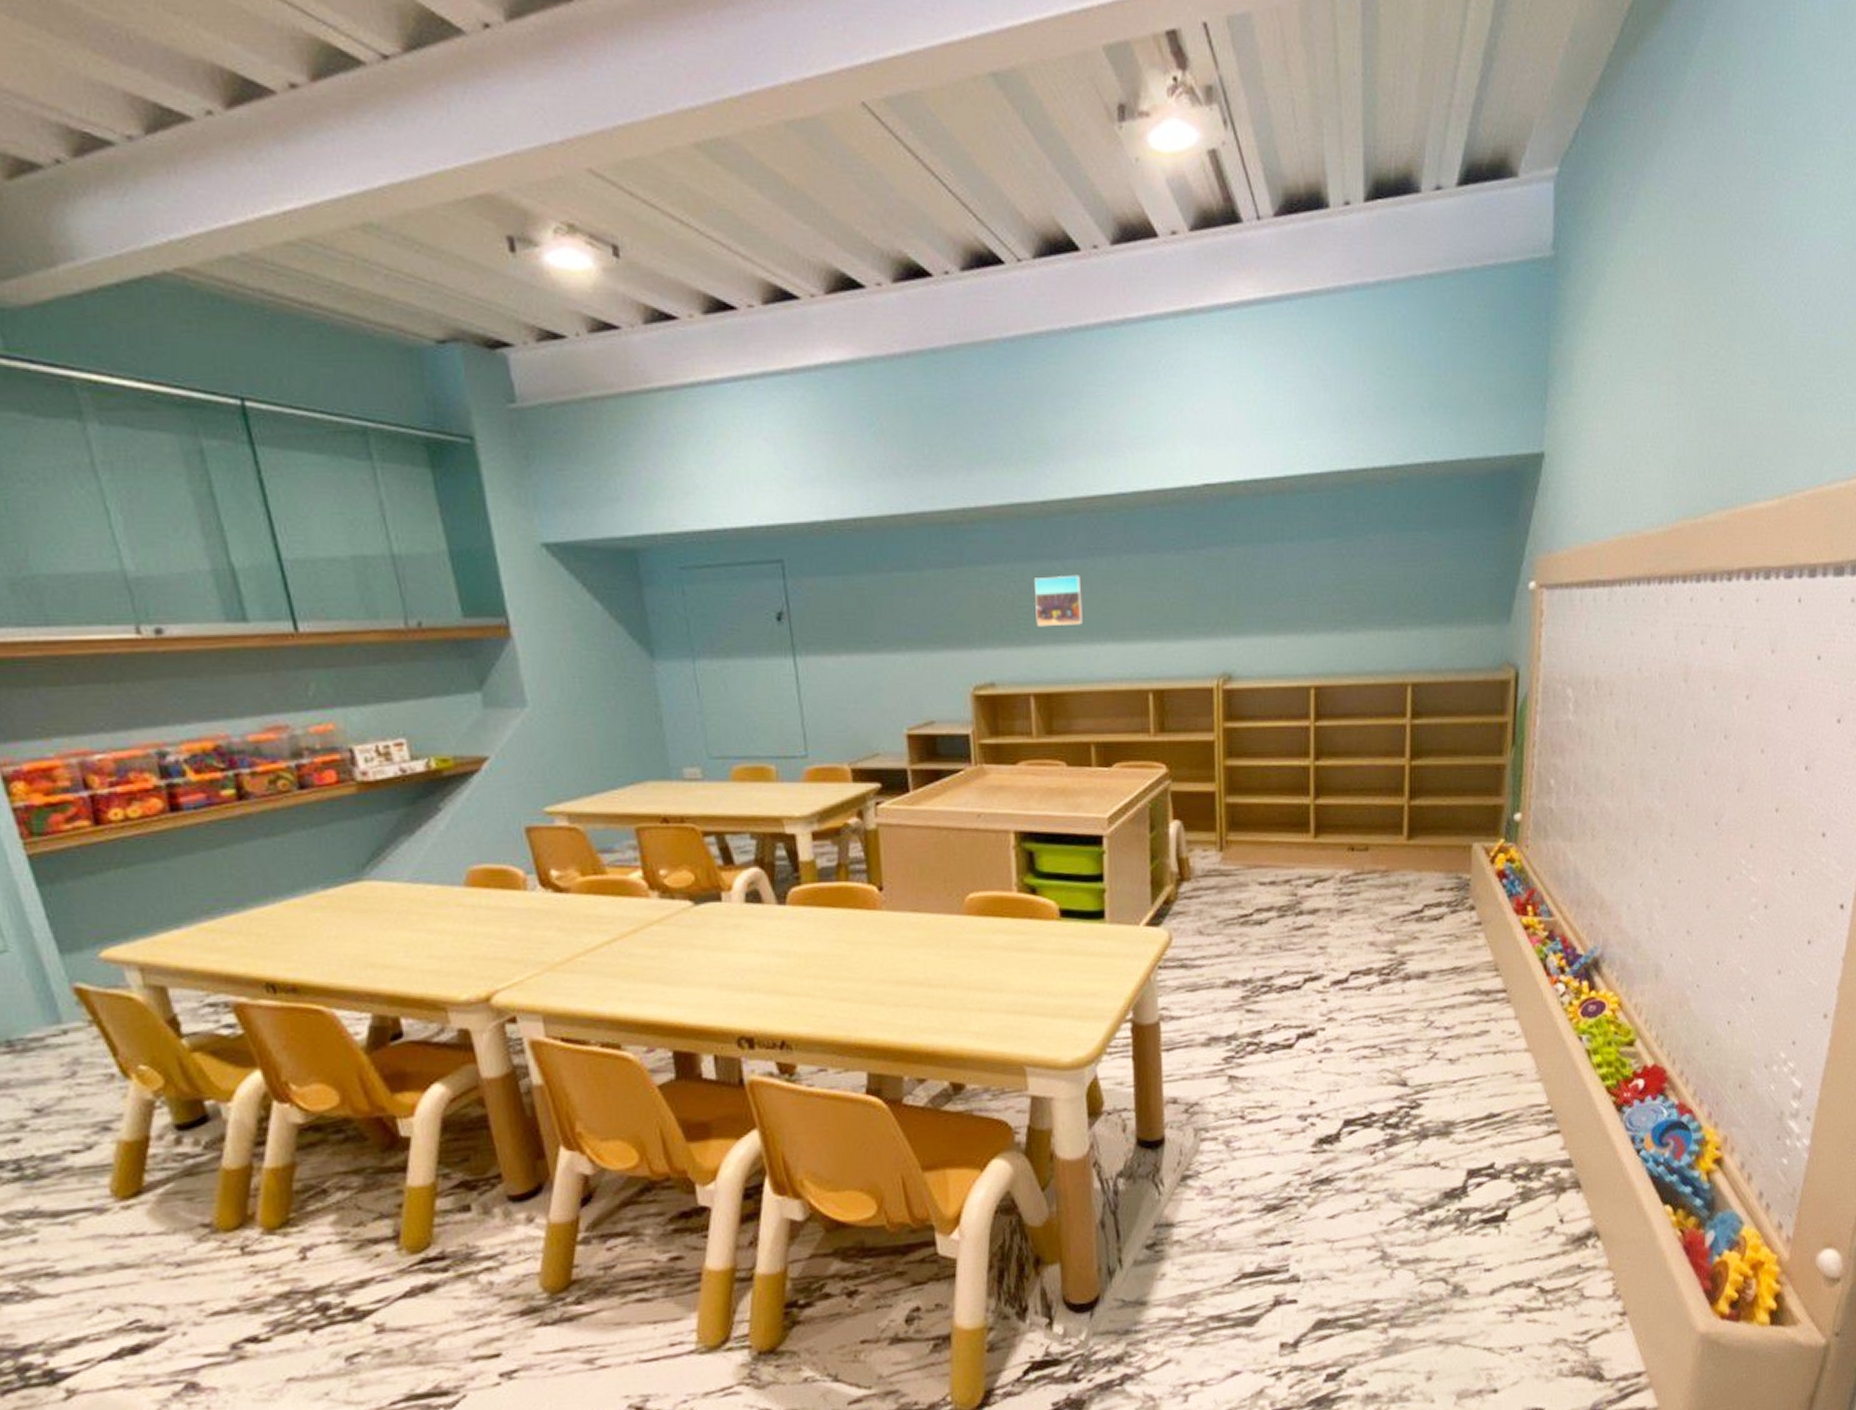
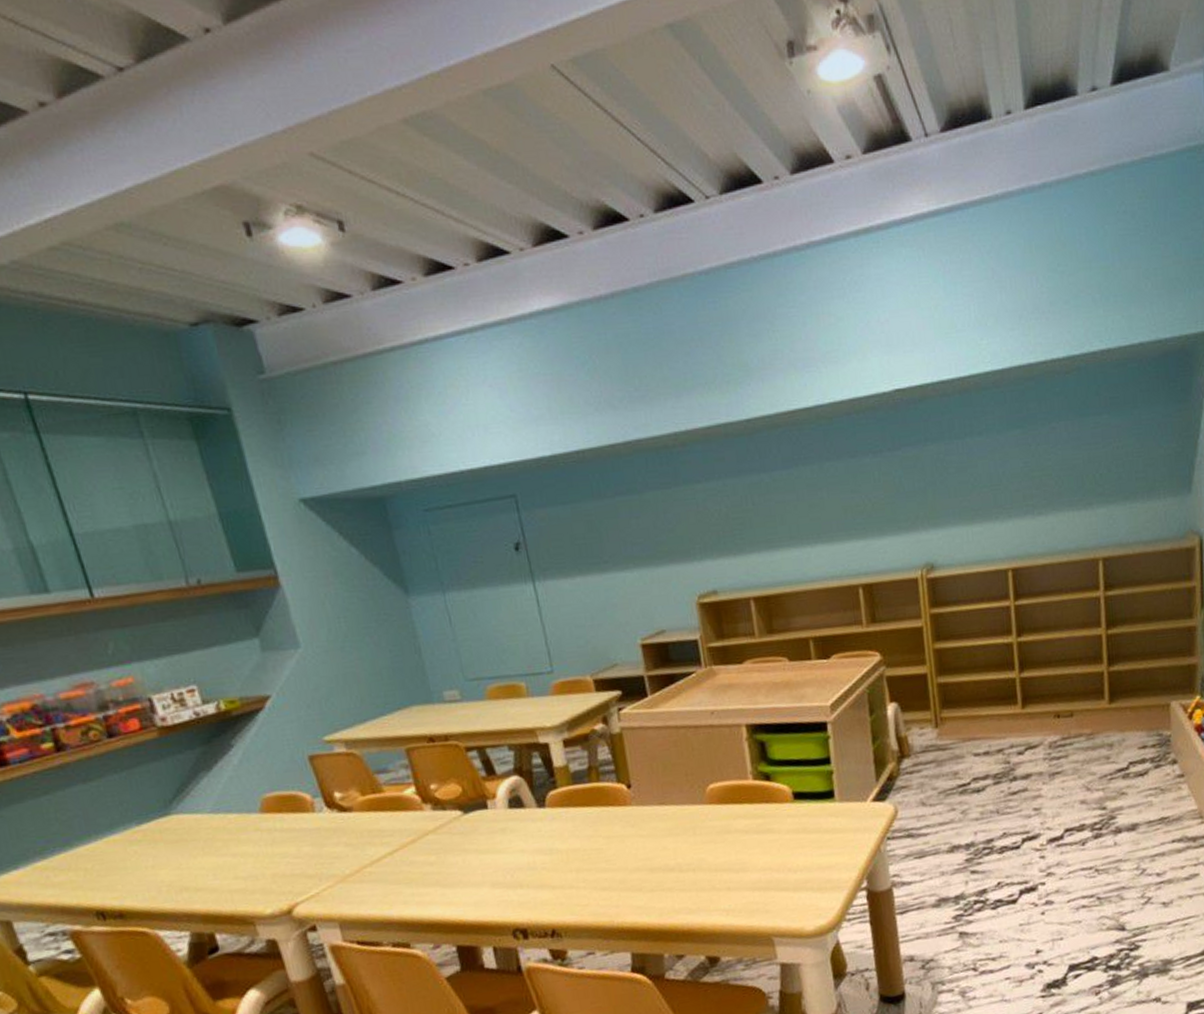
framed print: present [1033,575,1083,627] -> none [744,484,793,536]

